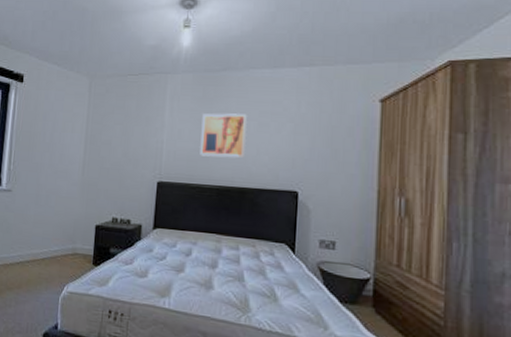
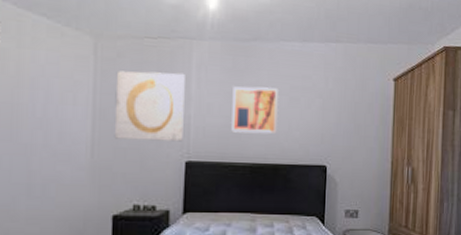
wall art: none [100,103,160,164] -> present [114,70,185,142]

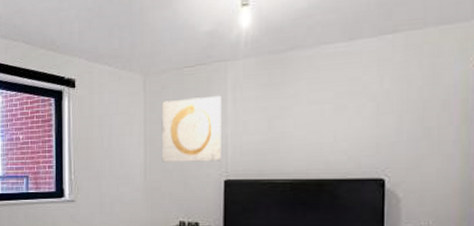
wall art: present [231,86,278,134] -> none [269,97,320,149]

